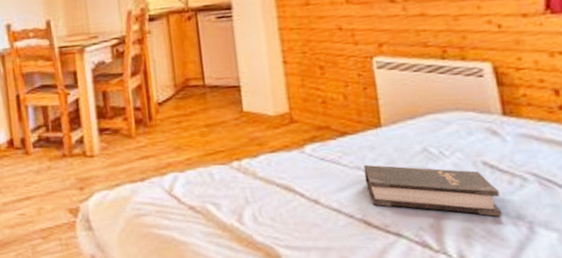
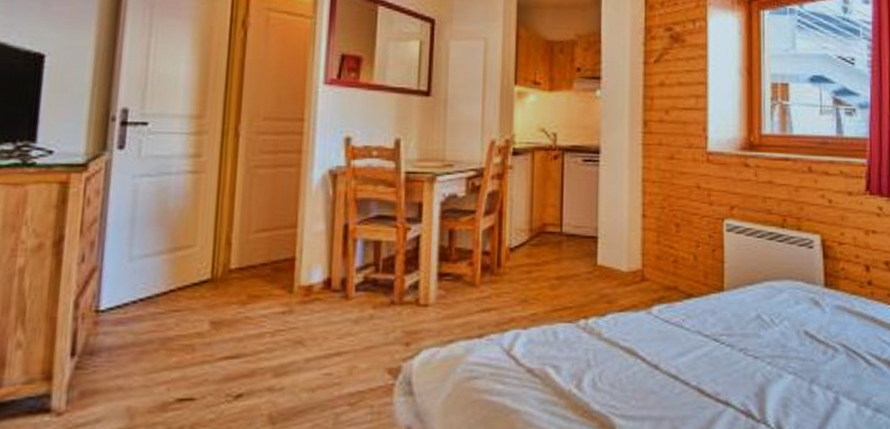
hardback book: present [363,164,502,217] -> none [704,329,815,386]

